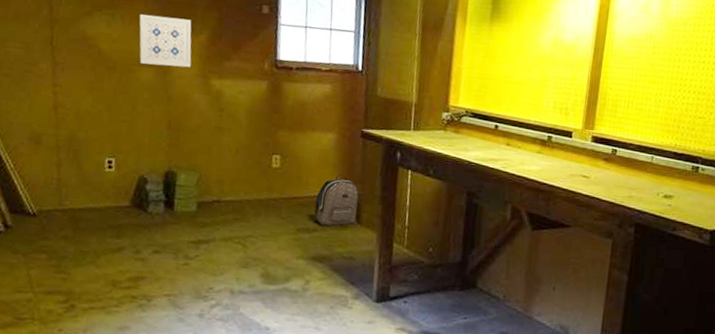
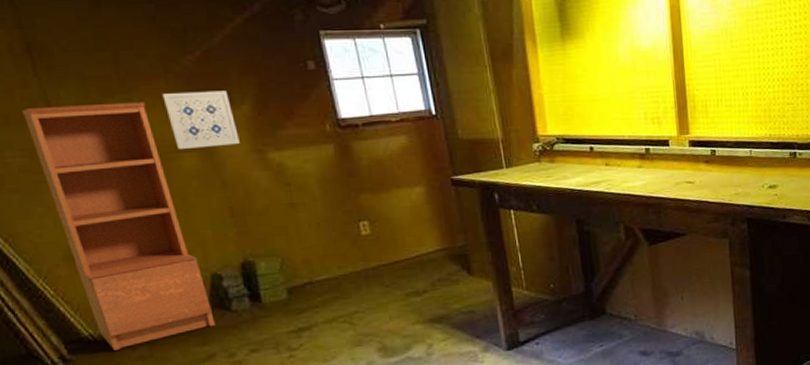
bookshelf: none [29,9,132,227] -> present [22,102,215,350]
backpack: present [313,174,359,226] -> none [418,228,467,285]

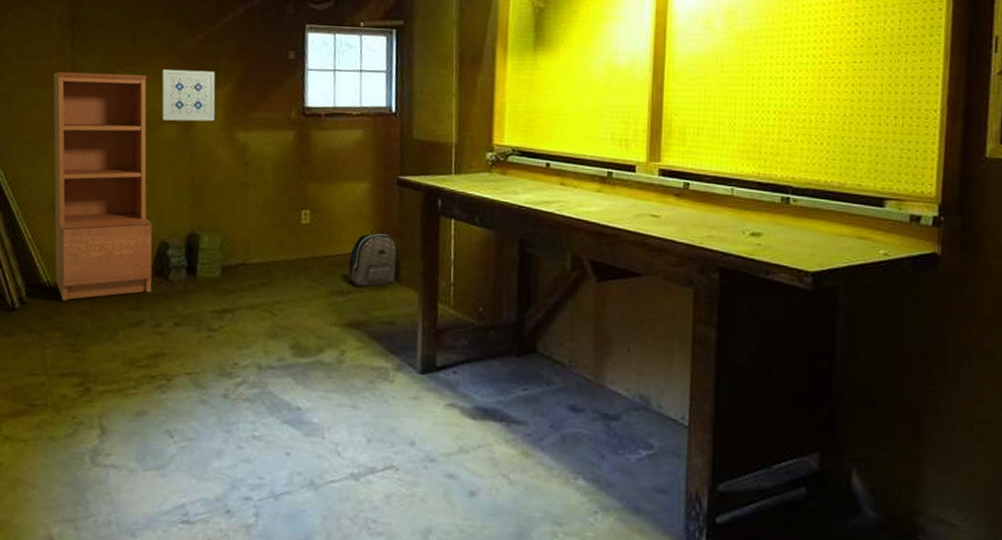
backpack: none [418,228,467,285] -> present [347,228,397,287]

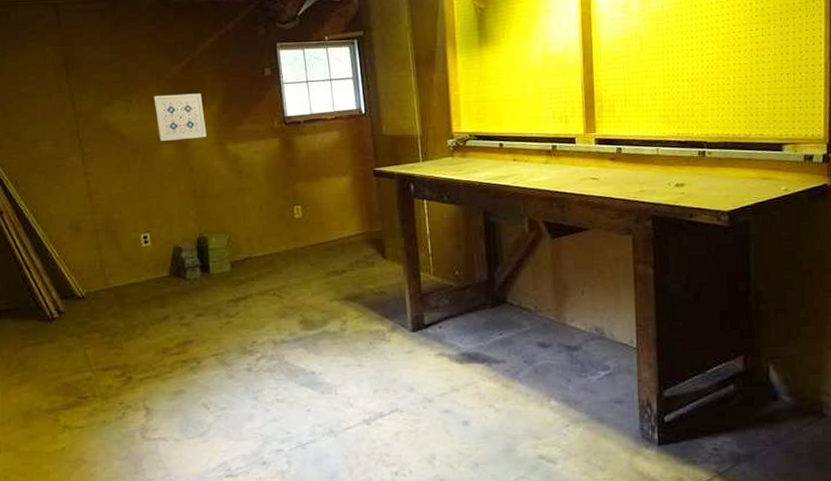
bookshelf: present [53,71,153,301] -> none [55,102,172,306]
backpack: present [347,228,397,287] -> none [340,215,381,266]

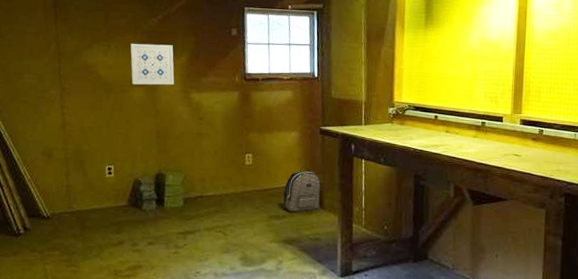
backpack: none [340,215,381,266] -> present [283,167,321,212]

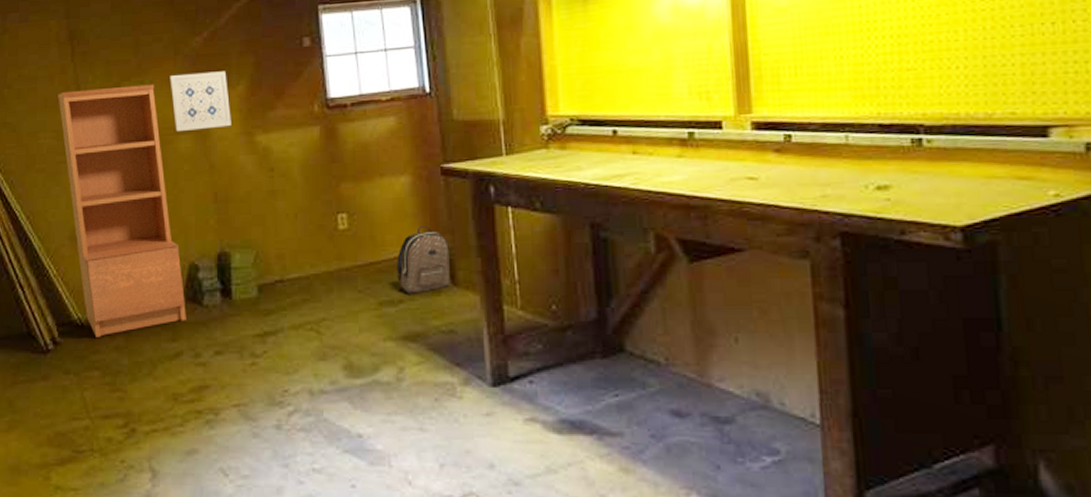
bookshelf: none [41,45,129,227] -> present [58,84,186,337]

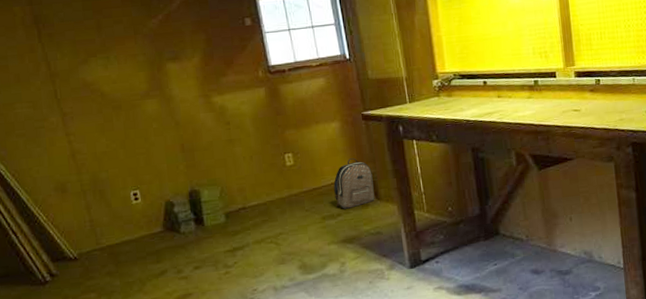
bookshelf: present [58,84,186,337] -> none [29,59,167,267]
wall art: present [170,71,231,131] -> none [132,46,191,97]

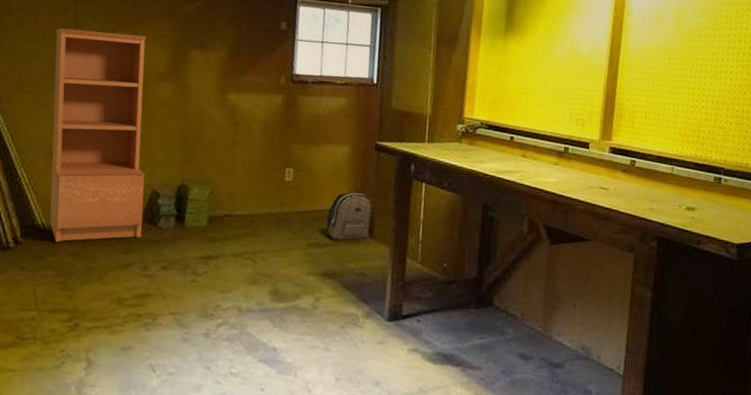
bookshelf: none [29,59,167,267] -> present [49,28,147,242]

